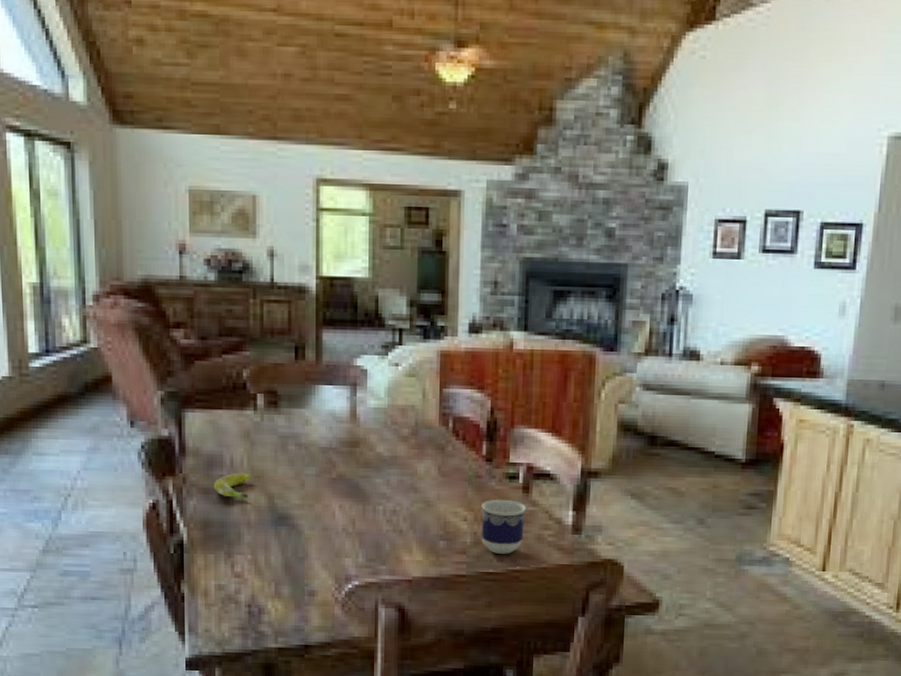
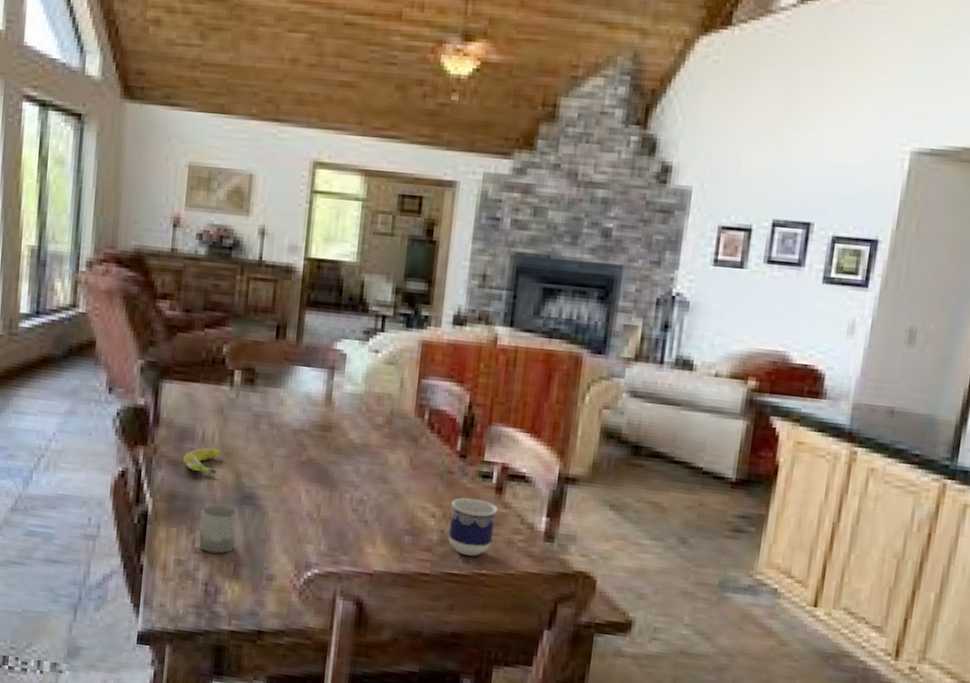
cup: none [237,527,275,575] -> present [198,504,239,554]

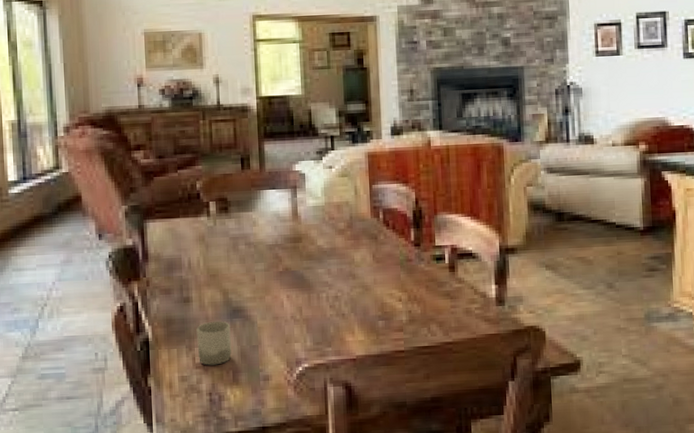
banana: present [183,447,221,475] -> none [174,273,208,296]
cup: present [448,497,498,556] -> none [414,278,454,329]

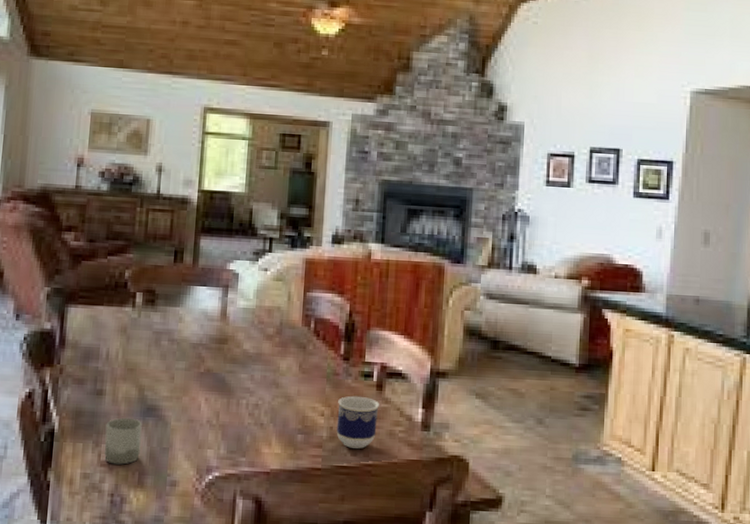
cup: none [414,278,454,329] -> present [336,395,379,449]

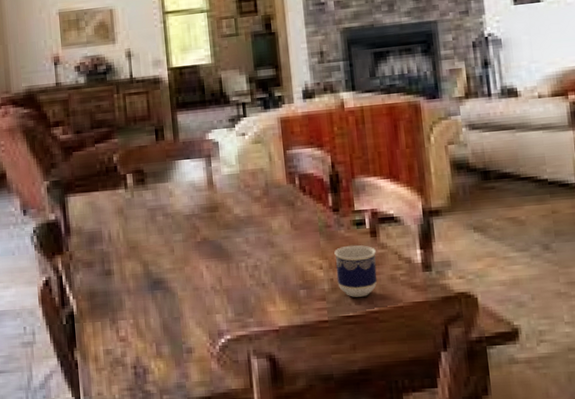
cup: present [104,417,142,465] -> none [119,293,154,338]

